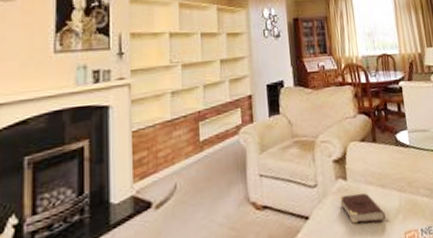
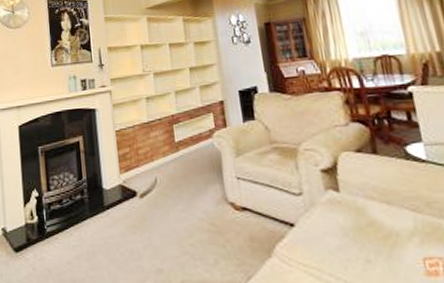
book: present [339,193,386,224] -> none [330,207,395,242]

